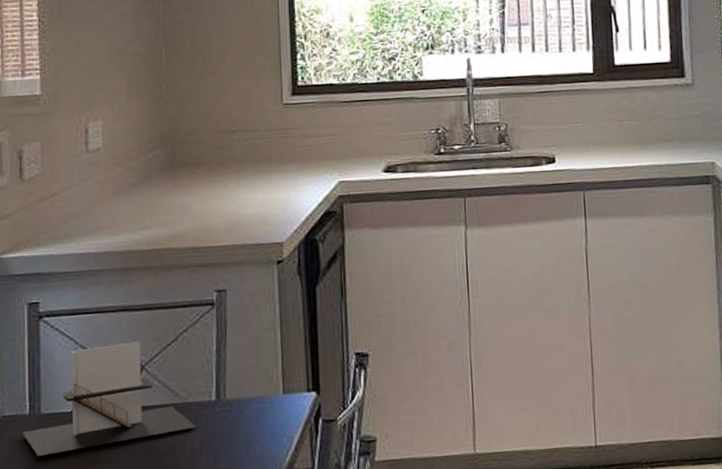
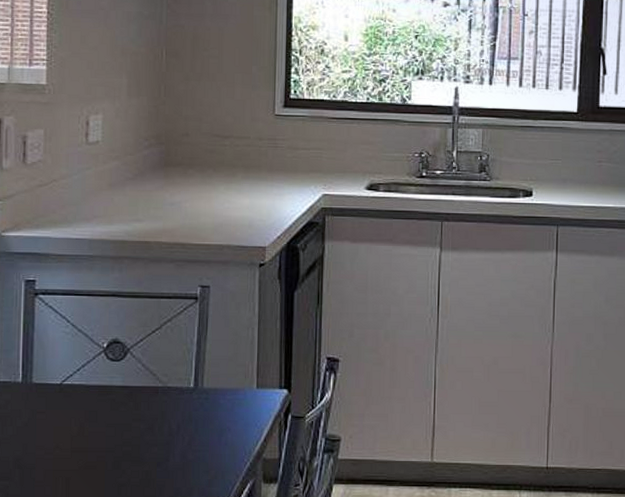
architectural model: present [22,341,196,456] -> none [14,325,174,421]

